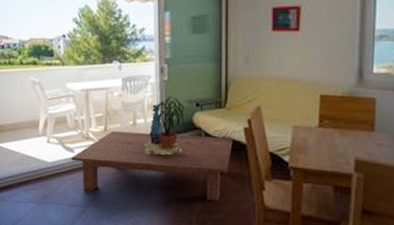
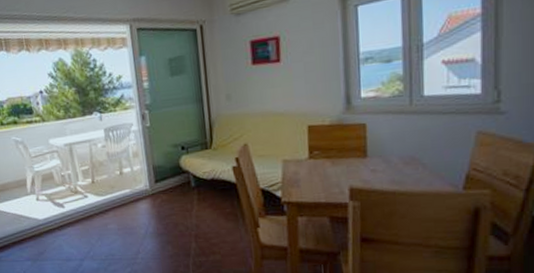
coffee table: present [71,130,233,201] -> none [62,178,223,244]
potted plant: present [144,96,185,156] -> none [133,142,173,203]

